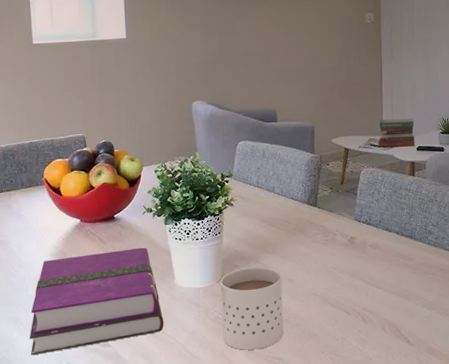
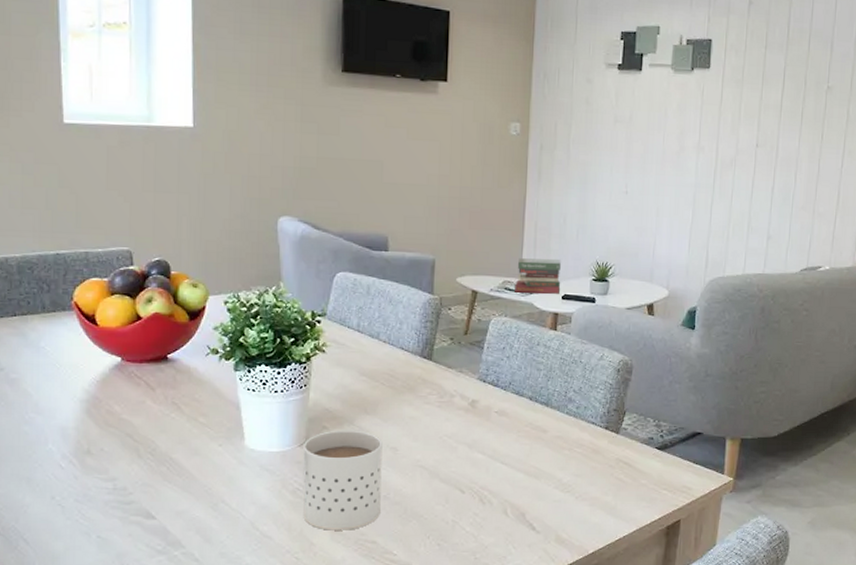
hardback book: present [30,247,164,356] -> none [48,397,228,526]

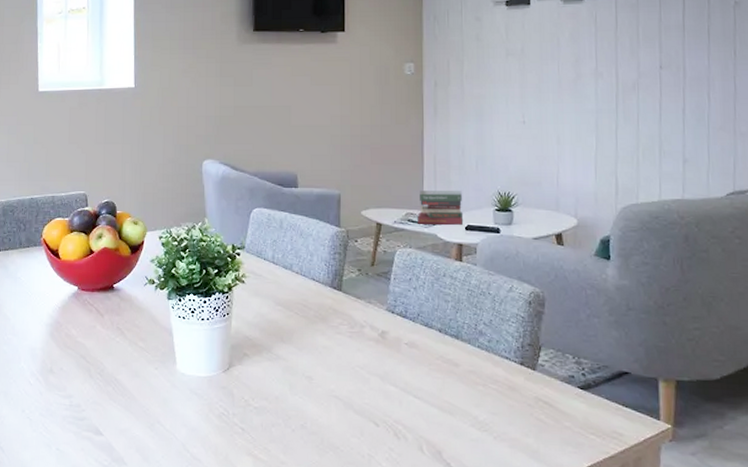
mug: present [302,430,383,530] -> none [226,357,298,458]

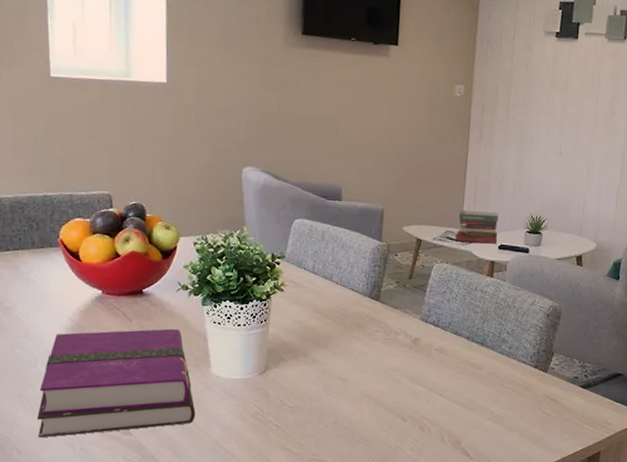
hardback book: none [19,324,163,437] -> present [37,328,196,438]

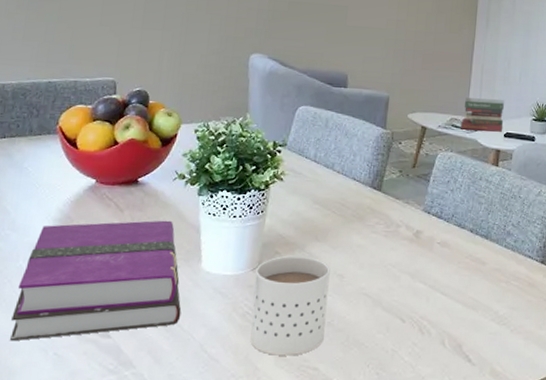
mug: none [262,361,334,451] -> present [250,255,330,356]

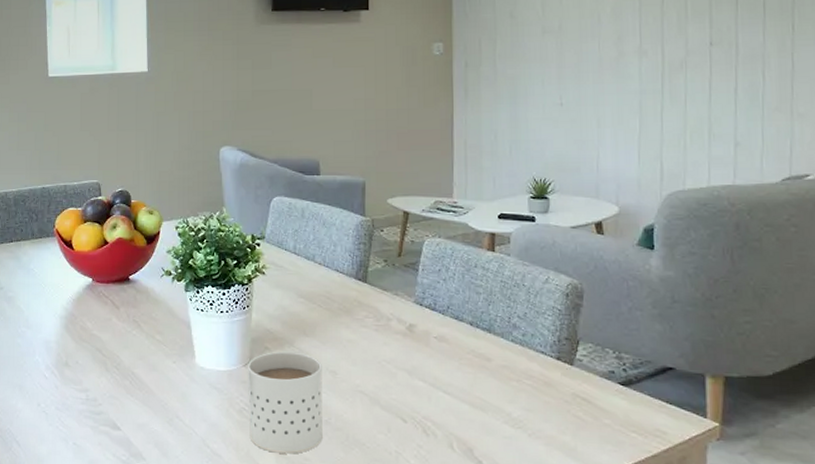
hardback book: present [10,220,181,342] -> none [35,316,181,431]
books: present [461,98,504,132] -> none [447,176,496,213]

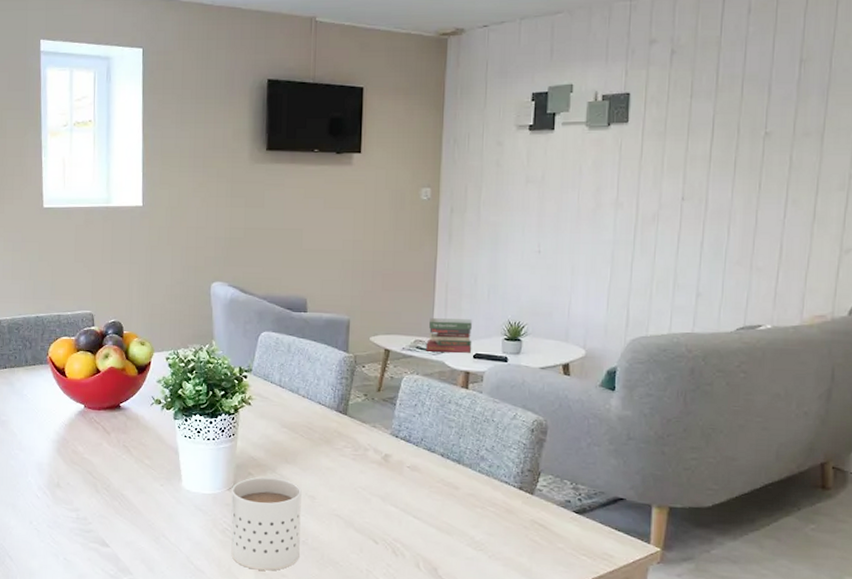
books: none [447,176,496,213] -> present [426,318,472,353]

